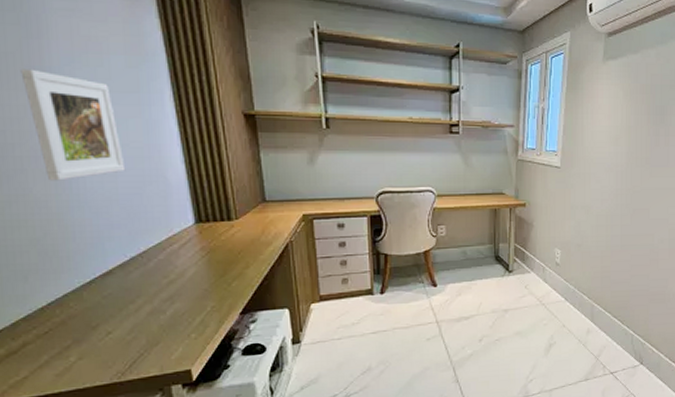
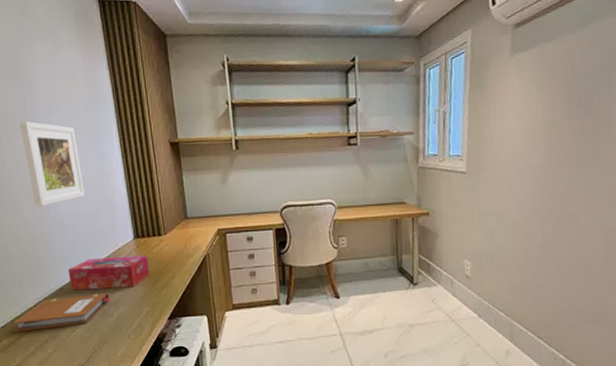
notebook: none [14,287,162,338] -> present [13,293,110,332]
tissue box: none [100,243,217,285] -> present [68,255,150,291]

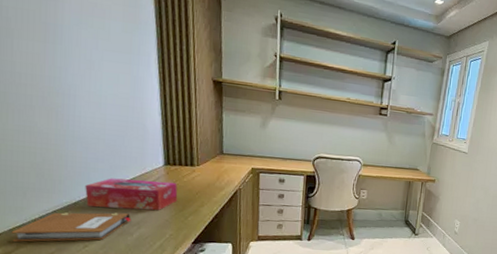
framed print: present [19,121,86,207] -> none [38,24,114,119]

